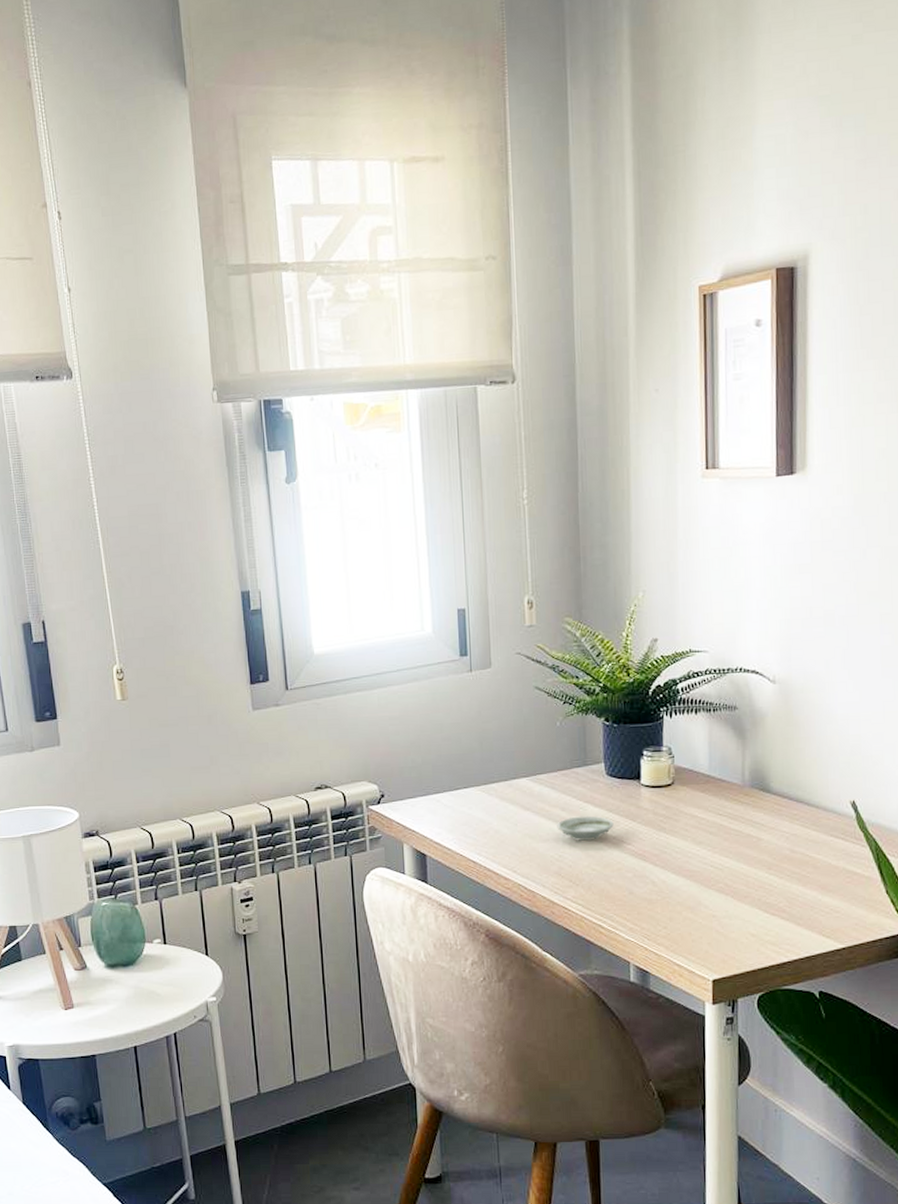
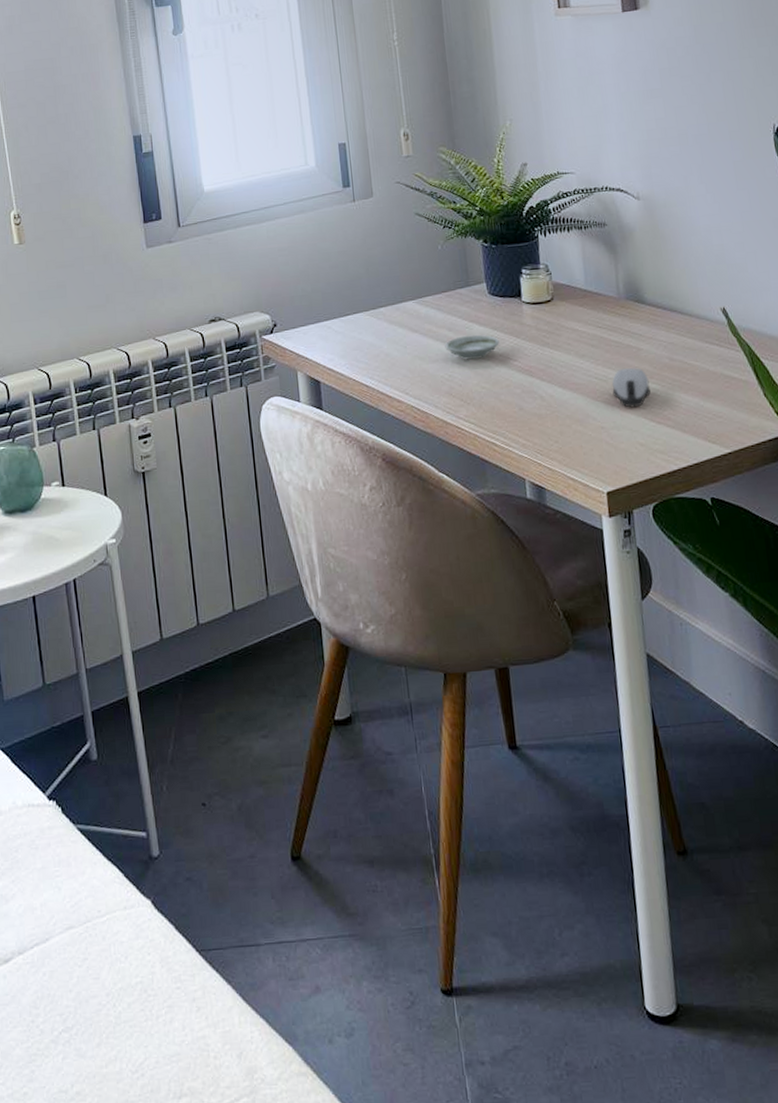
computer mouse: none [727,858,767,898] -> present [612,368,651,408]

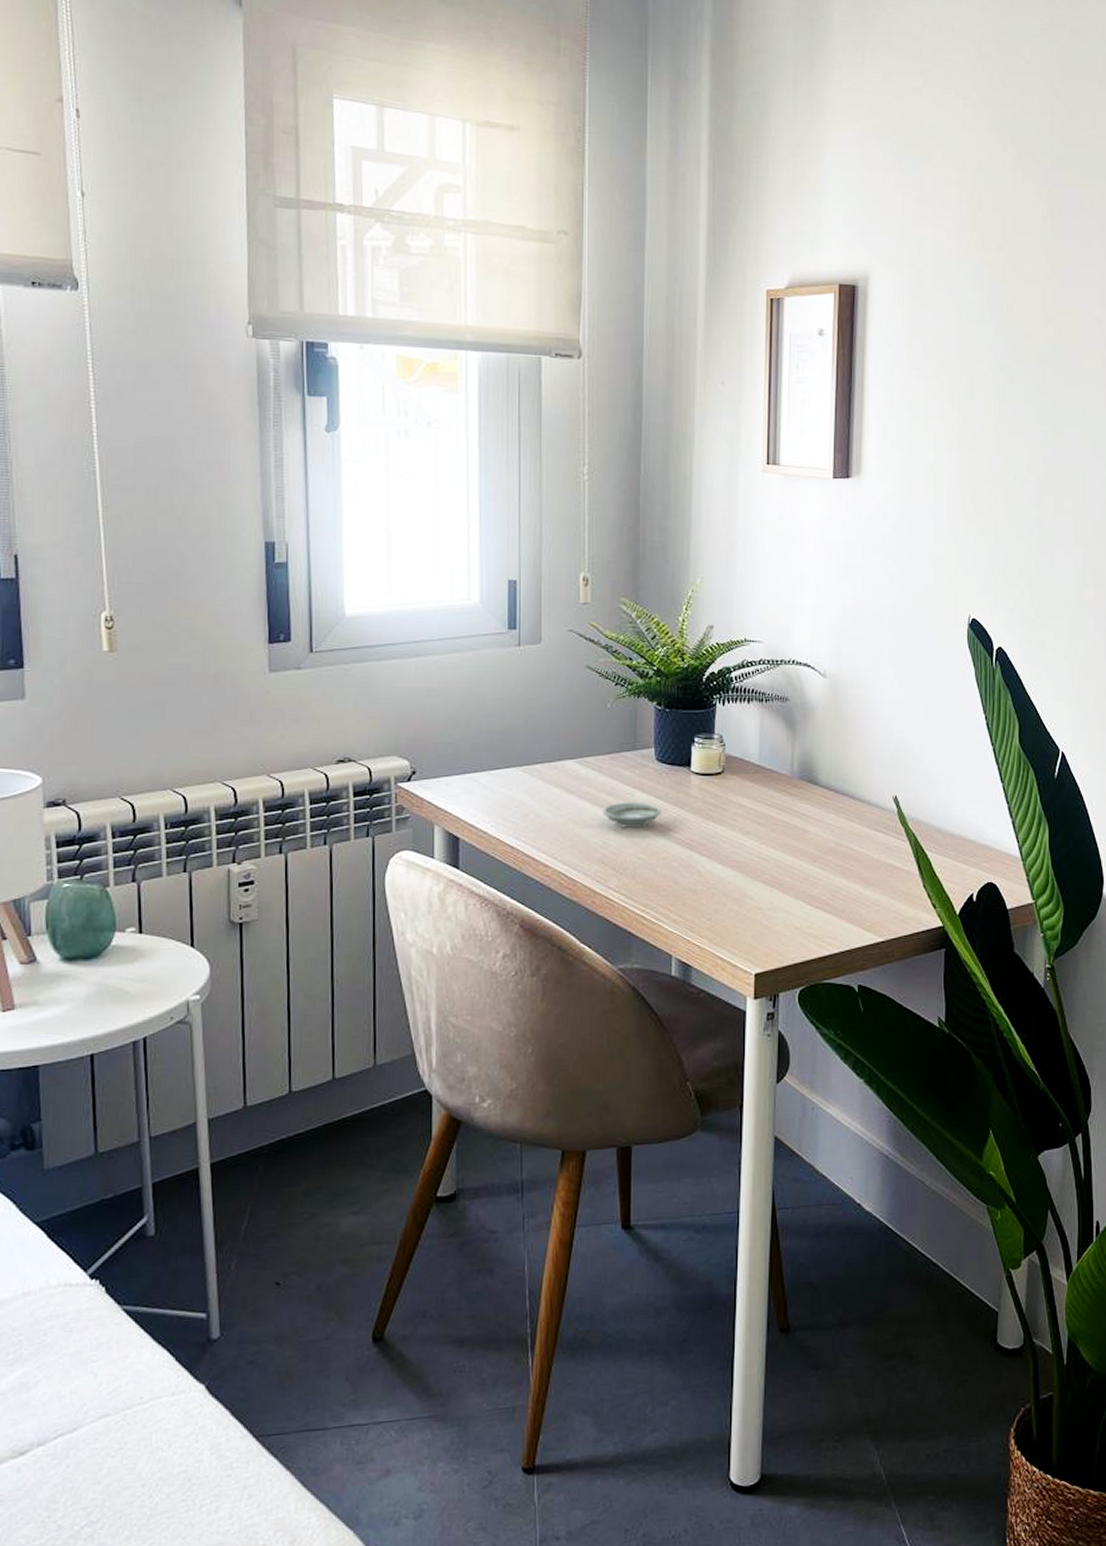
computer mouse: present [612,368,651,408] -> none [773,850,812,890]

